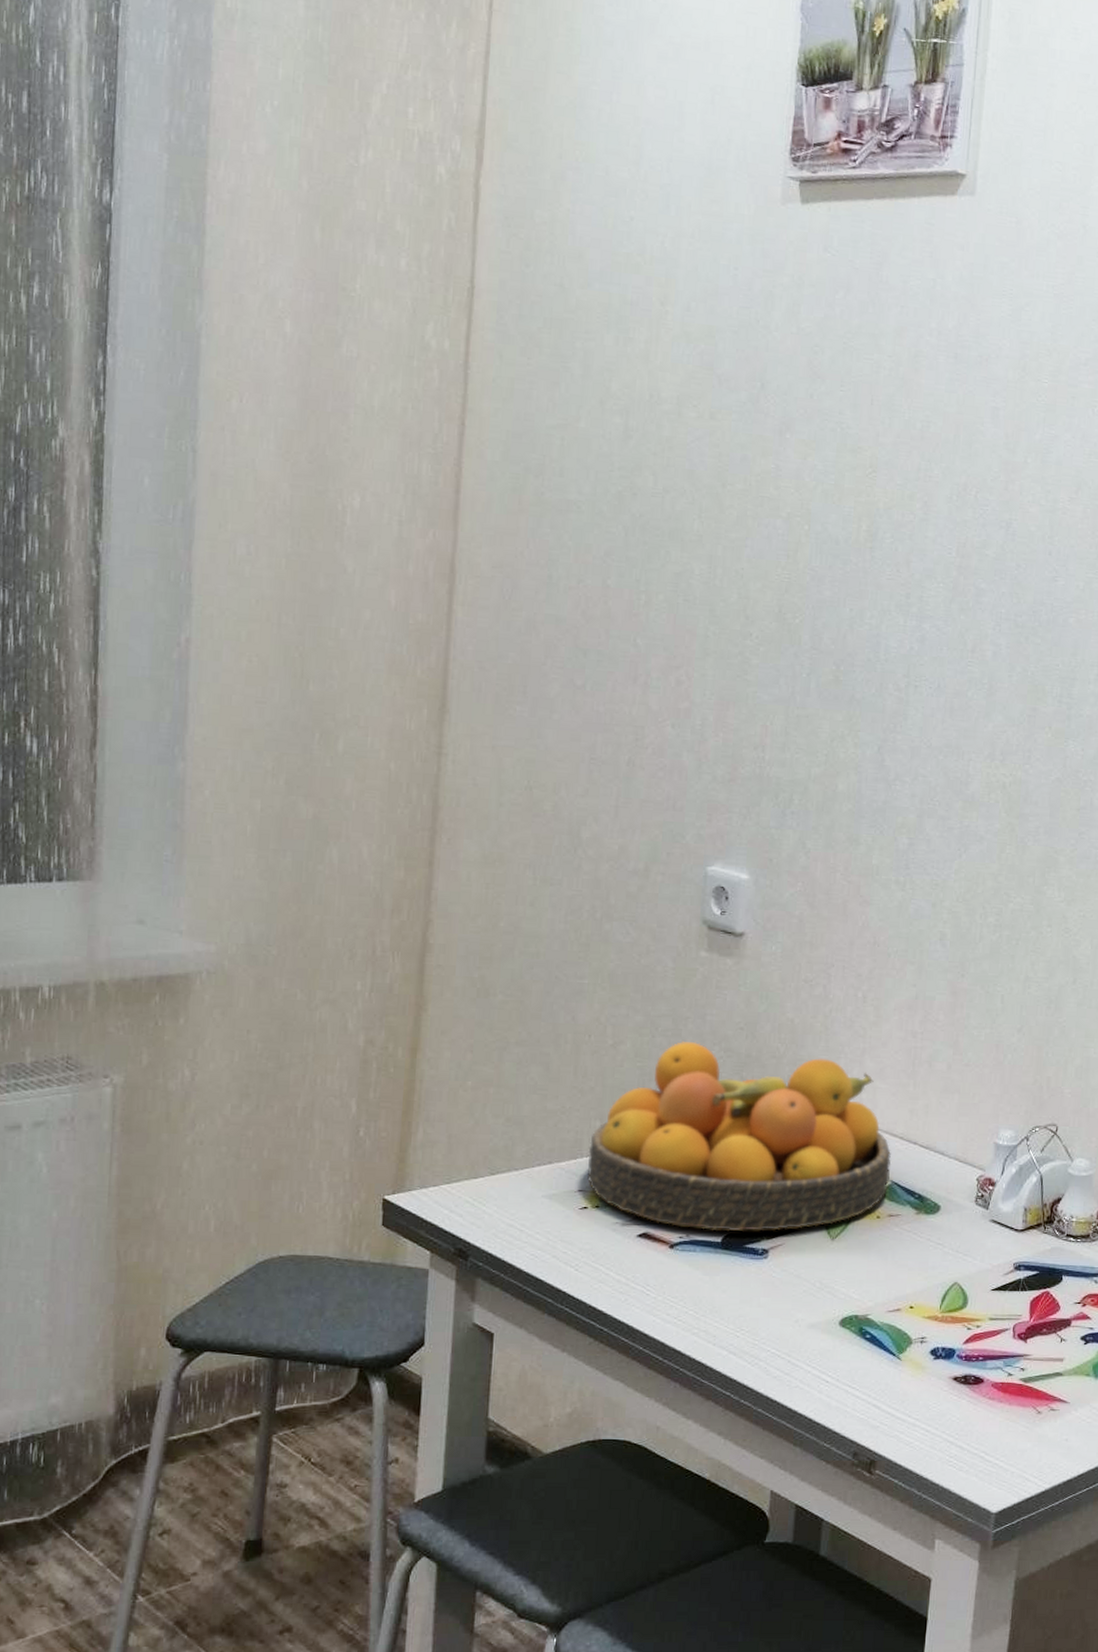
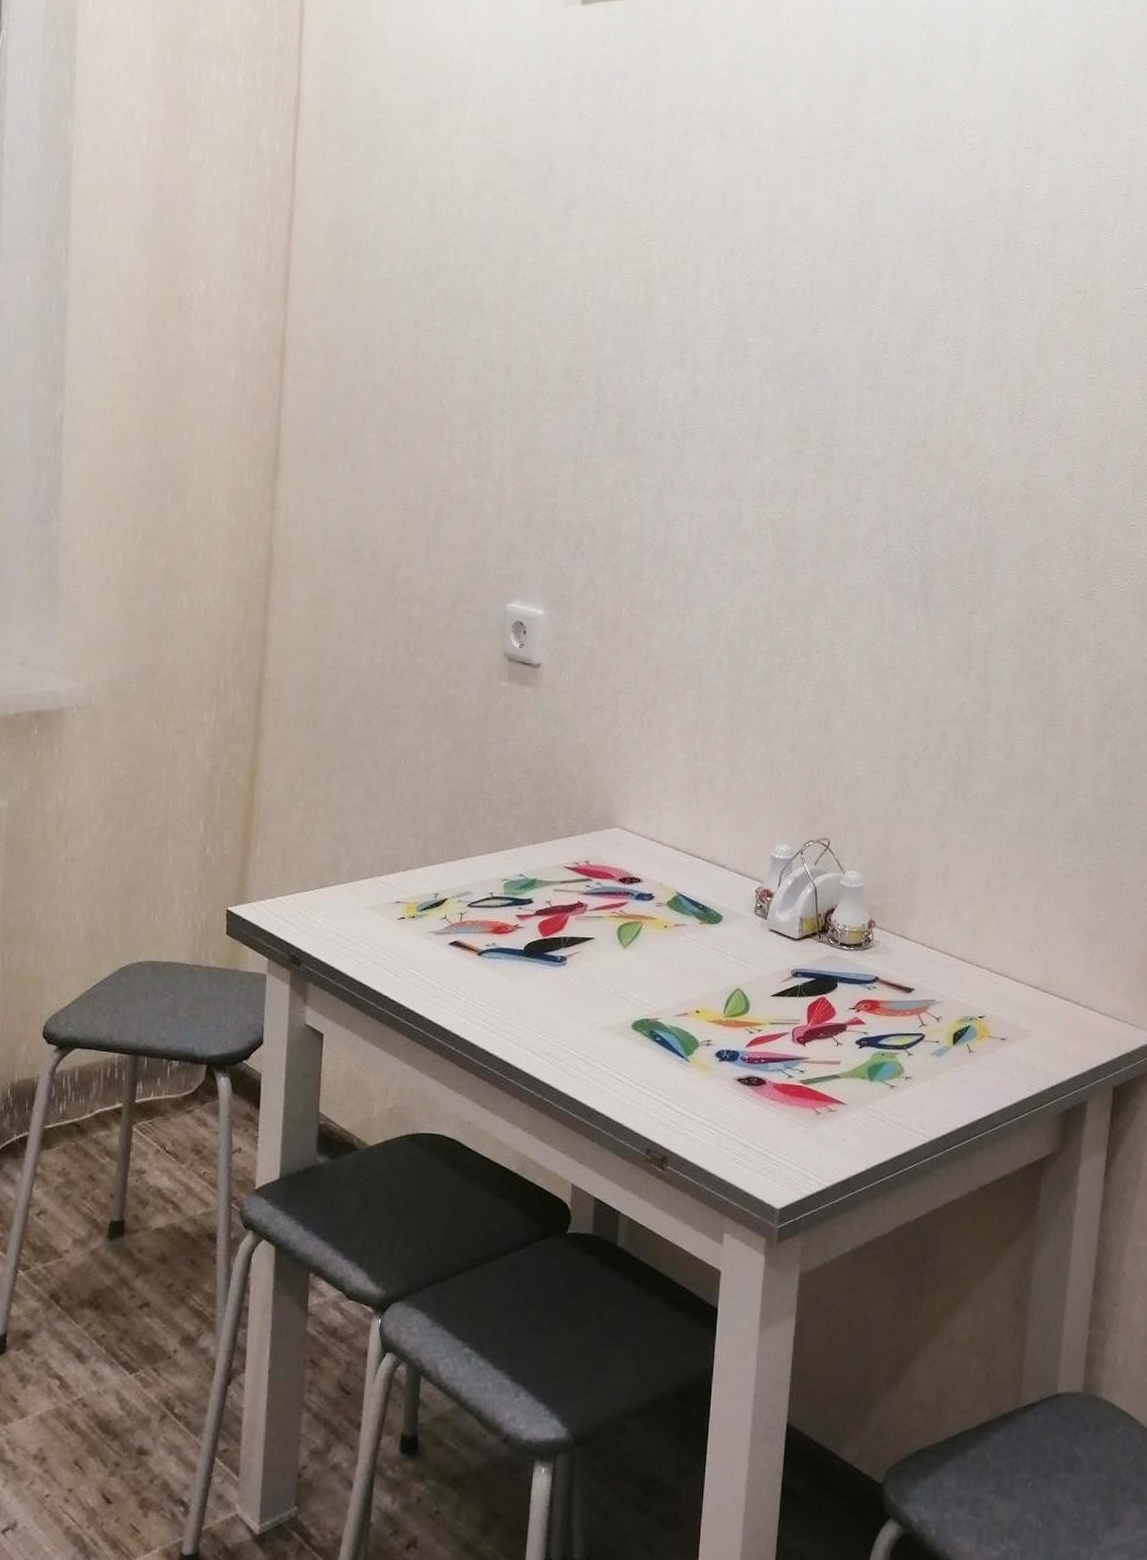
fruit bowl: present [587,1042,892,1231] -> none [404,765,677,940]

